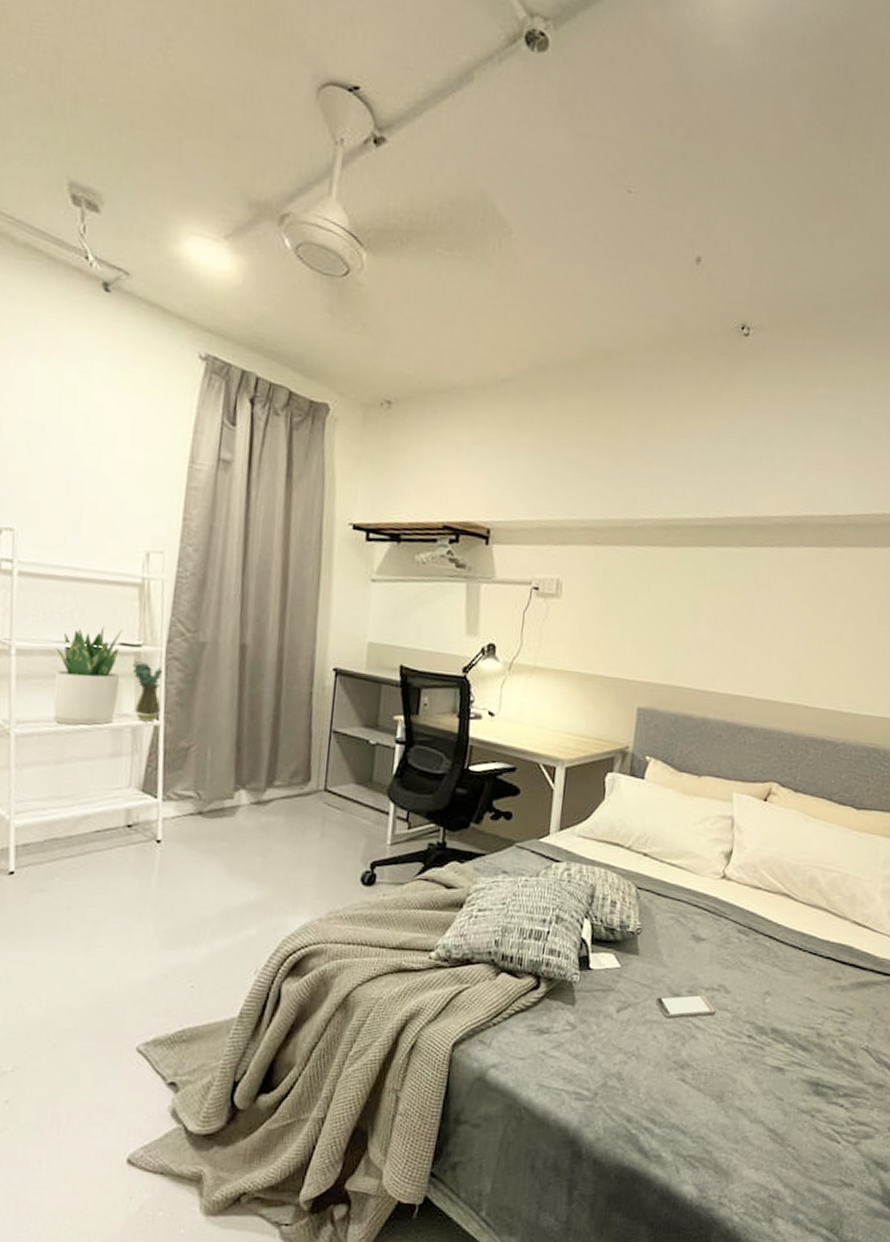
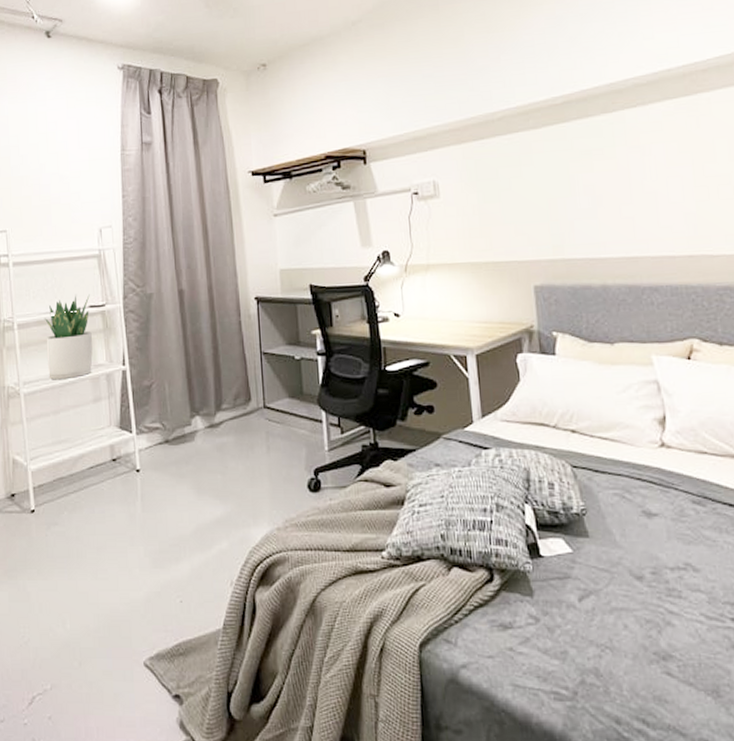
vase: present [132,659,163,722] -> none [100,317,126,368]
smartphone: present [655,994,716,1019] -> none [618,575,689,605]

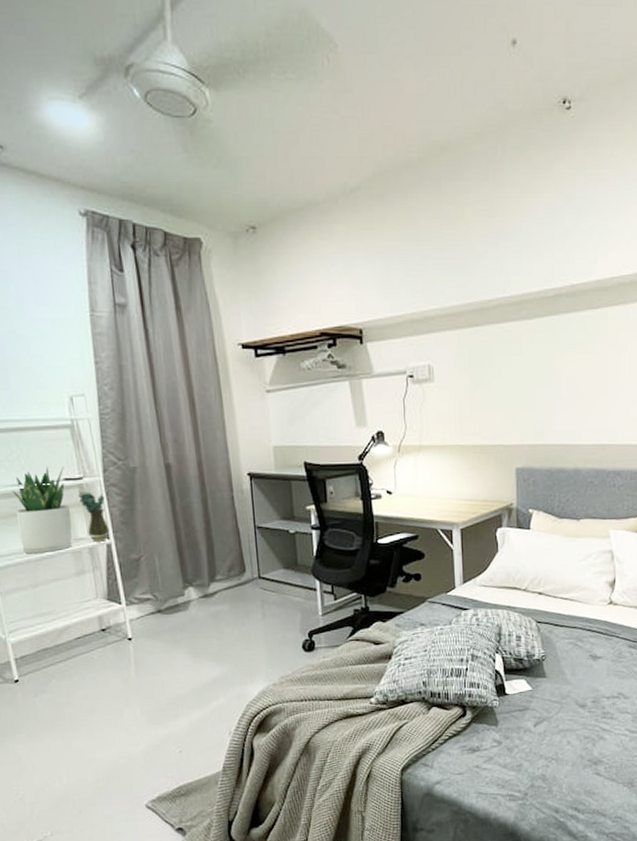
vase: none [100,317,126,368] -> present [78,491,110,542]

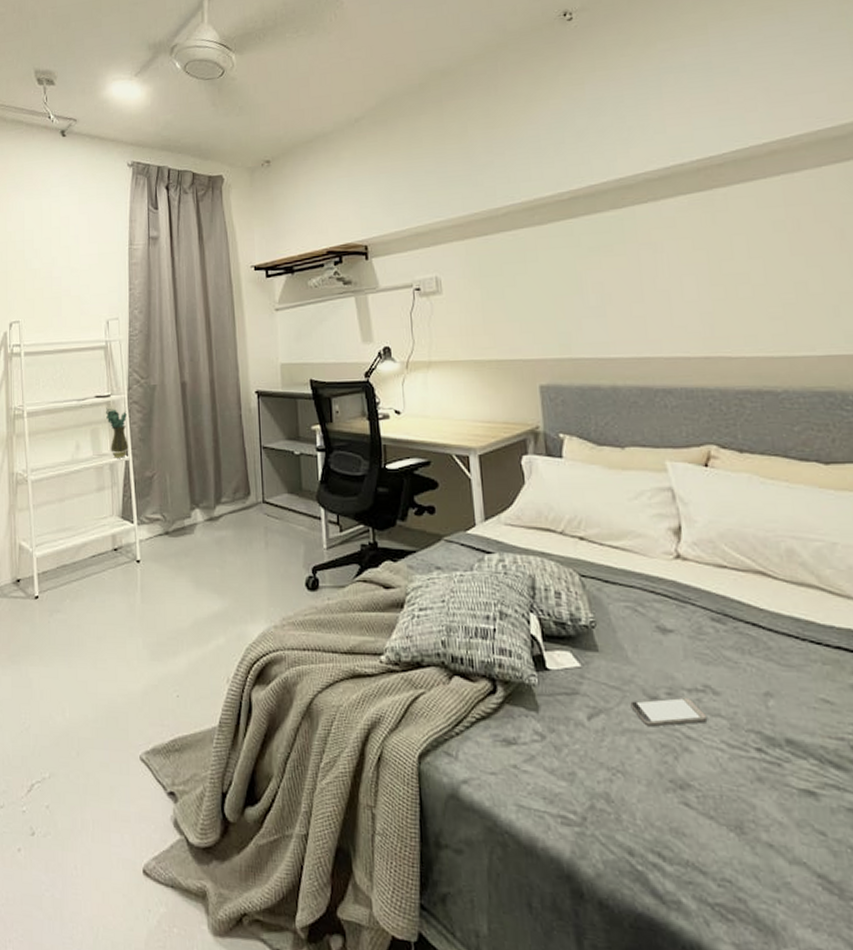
planter: present [11,466,73,554] -> none [52,384,97,468]
smartphone: none [566,702,618,726] -> present [630,697,708,727]

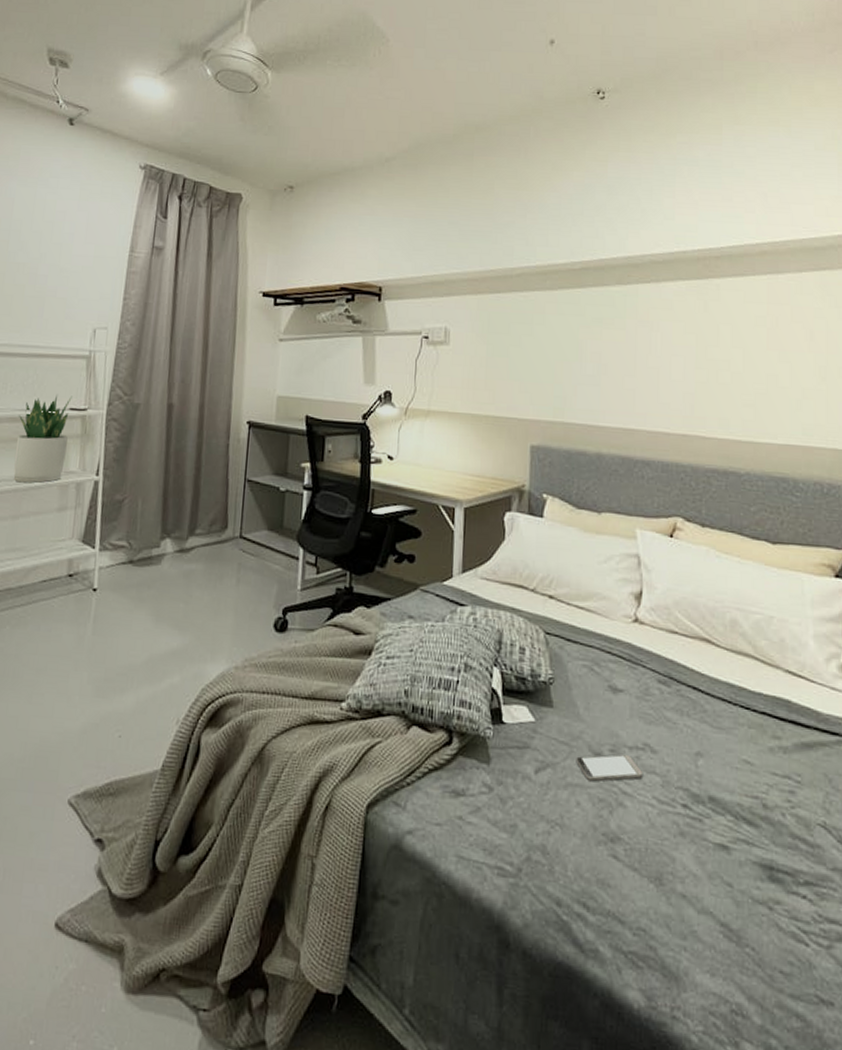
planter: none [52,384,97,468] -> present [13,395,72,483]
vase: present [105,408,129,458] -> none [78,422,103,478]

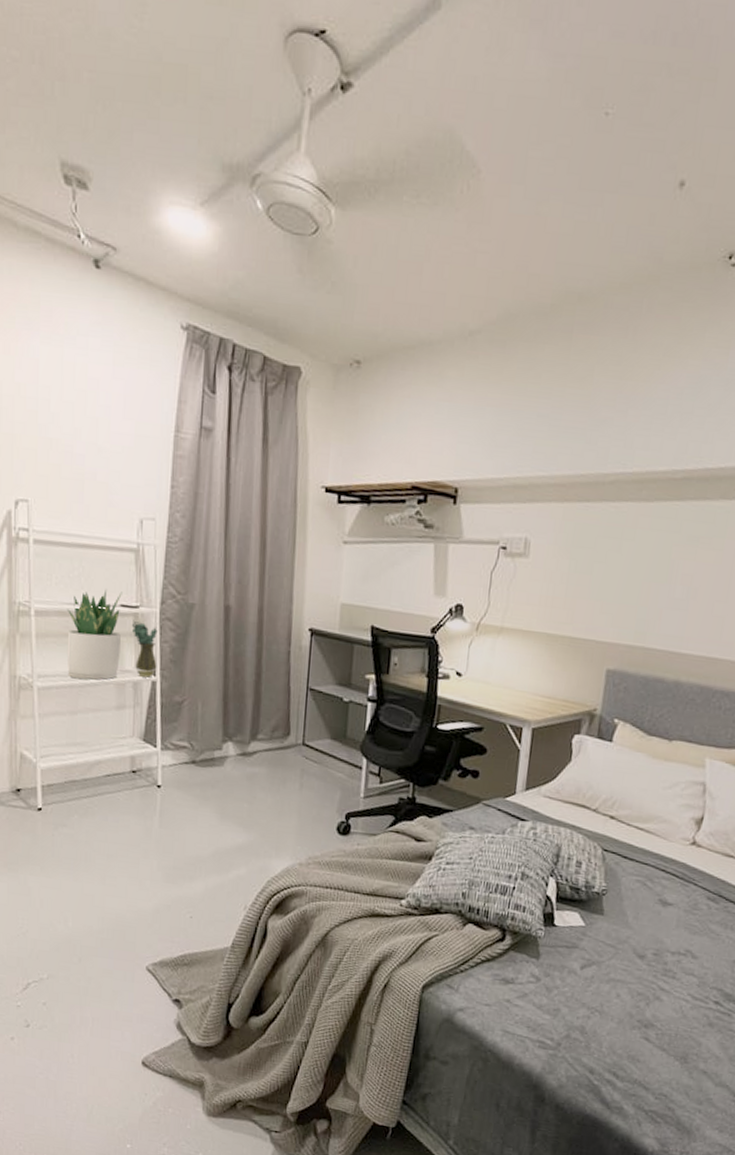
vase: none [78,422,103,478] -> present [131,620,157,678]
smartphone: present [576,754,644,782] -> none [620,957,682,979]

